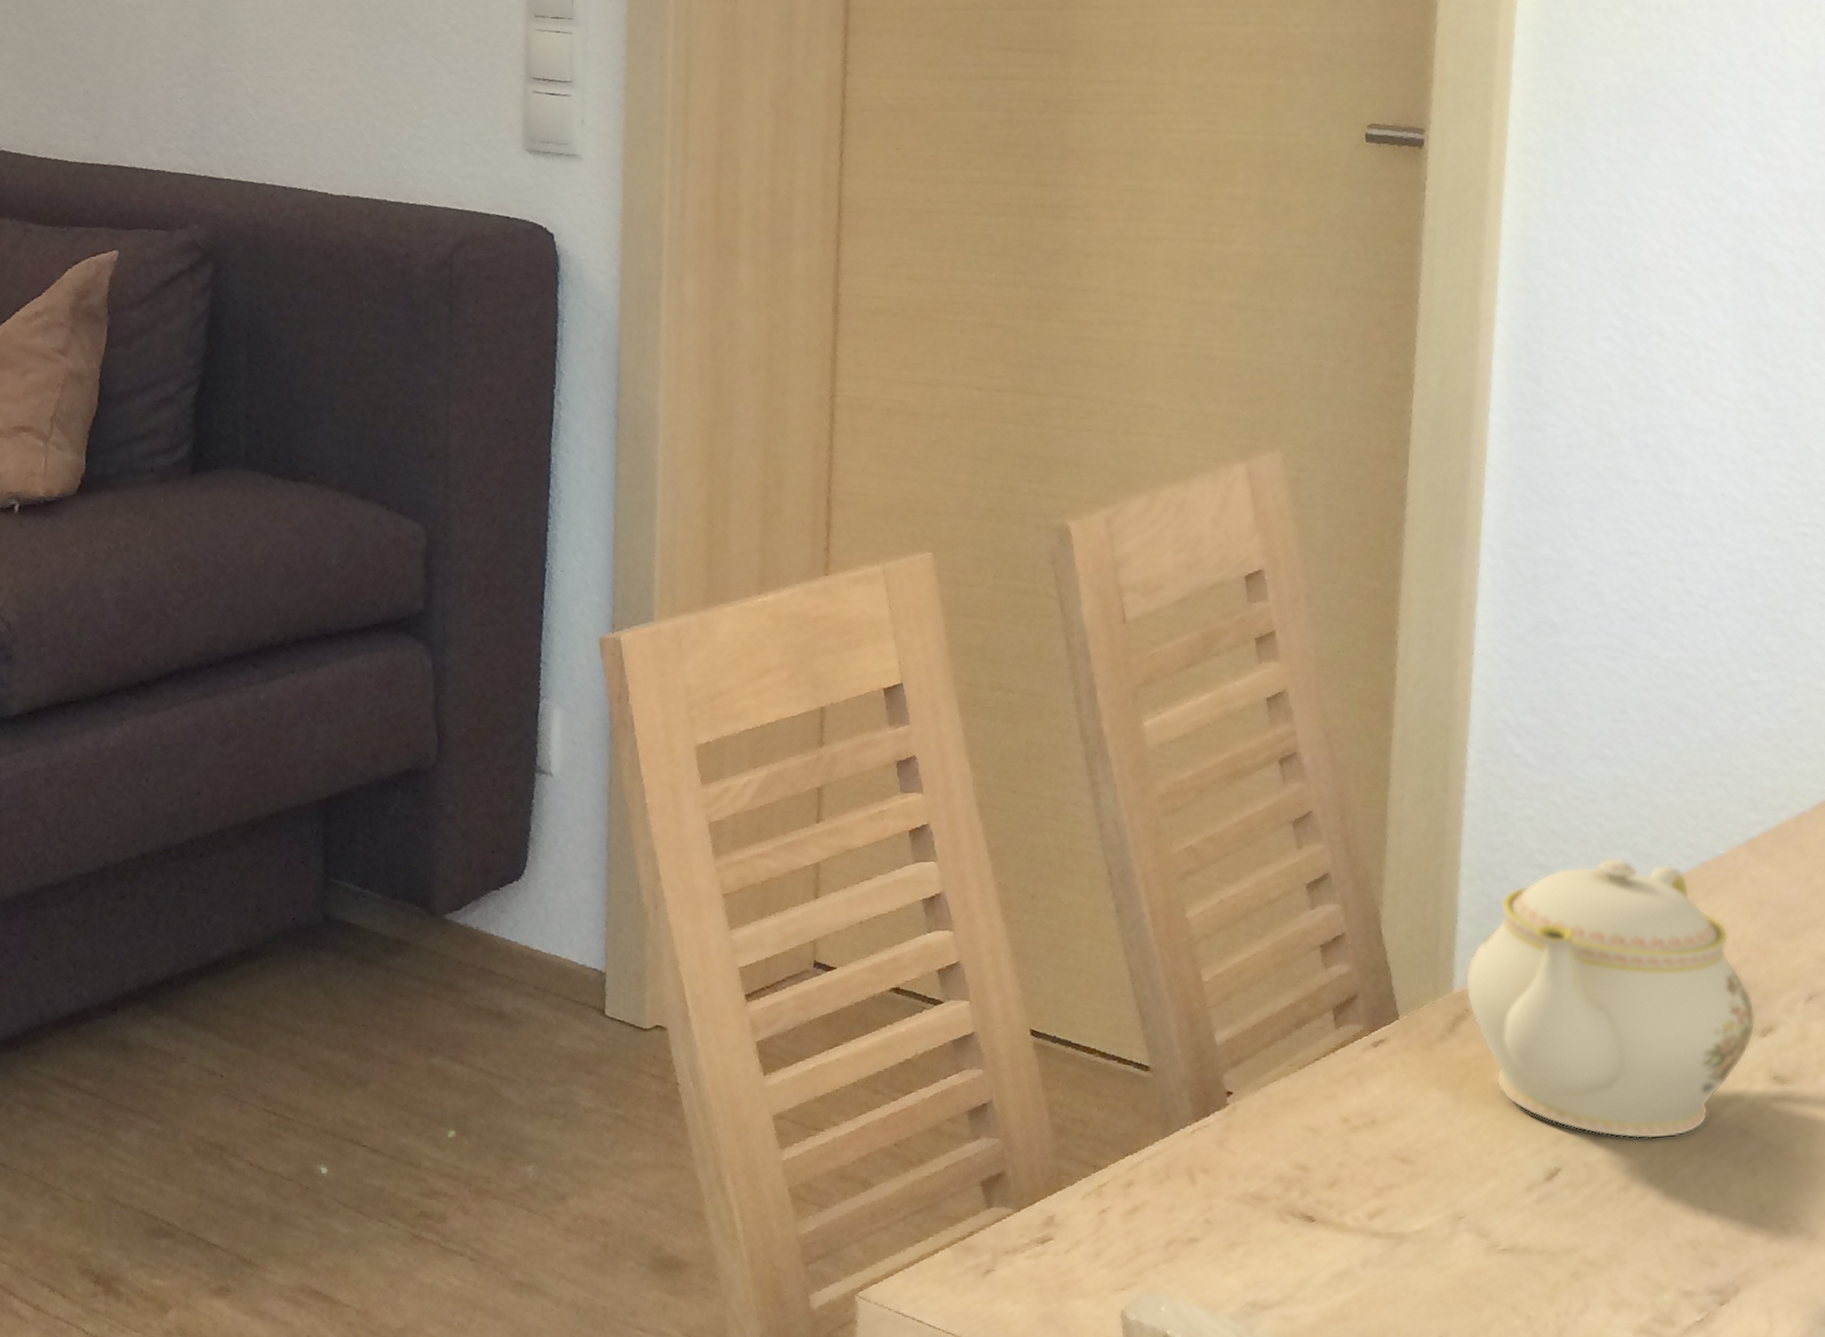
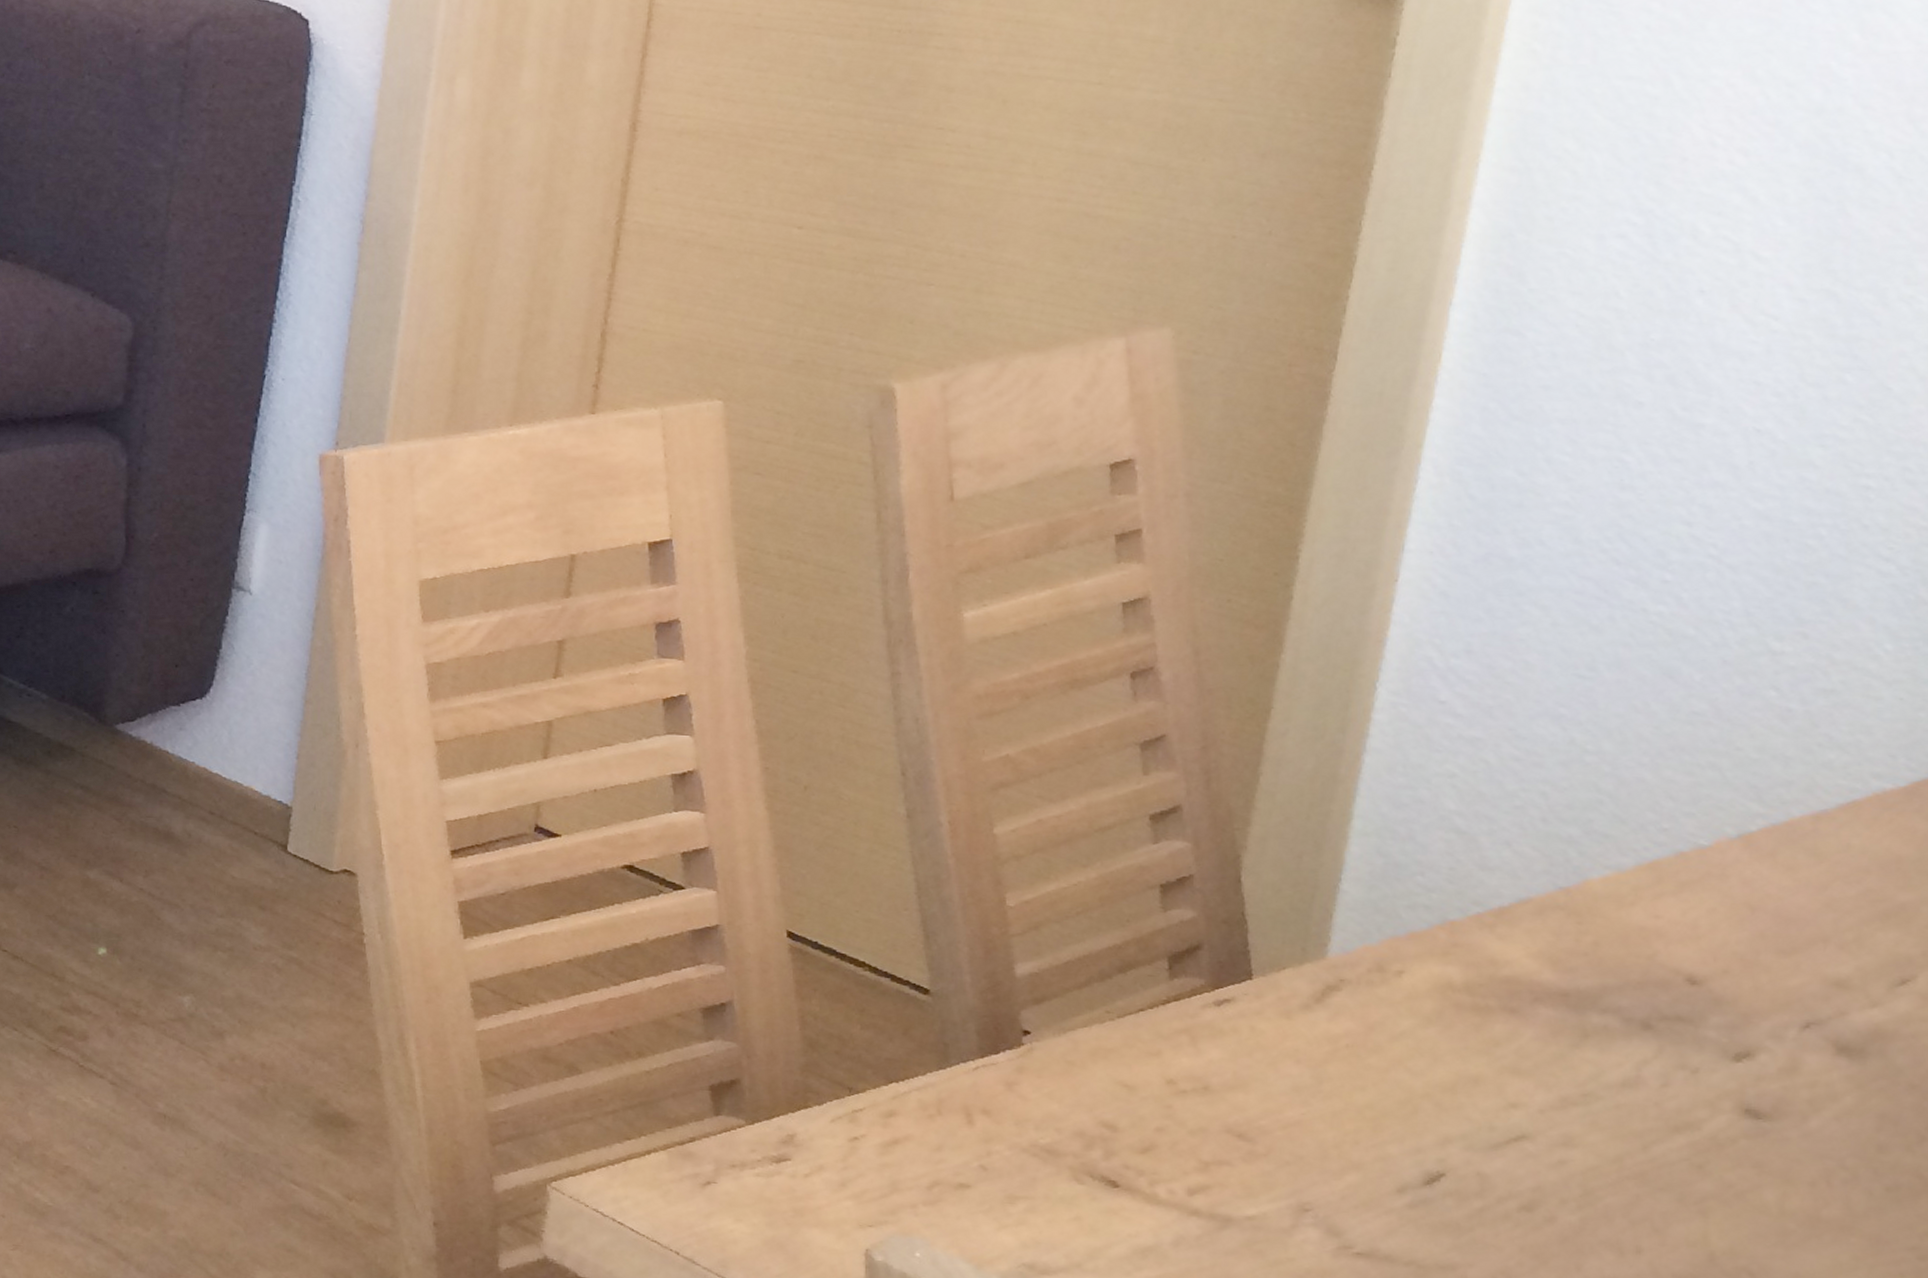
teapot: present [1464,857,1756,1139] -> none [1342,831,1730,1160]

